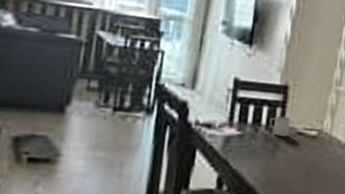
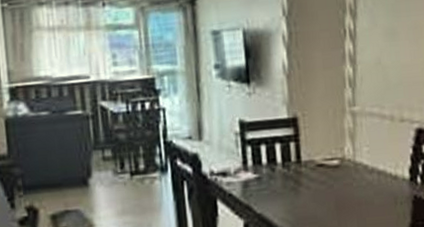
mug: present [270,116,291,137] -> none [285,150,308,172]

